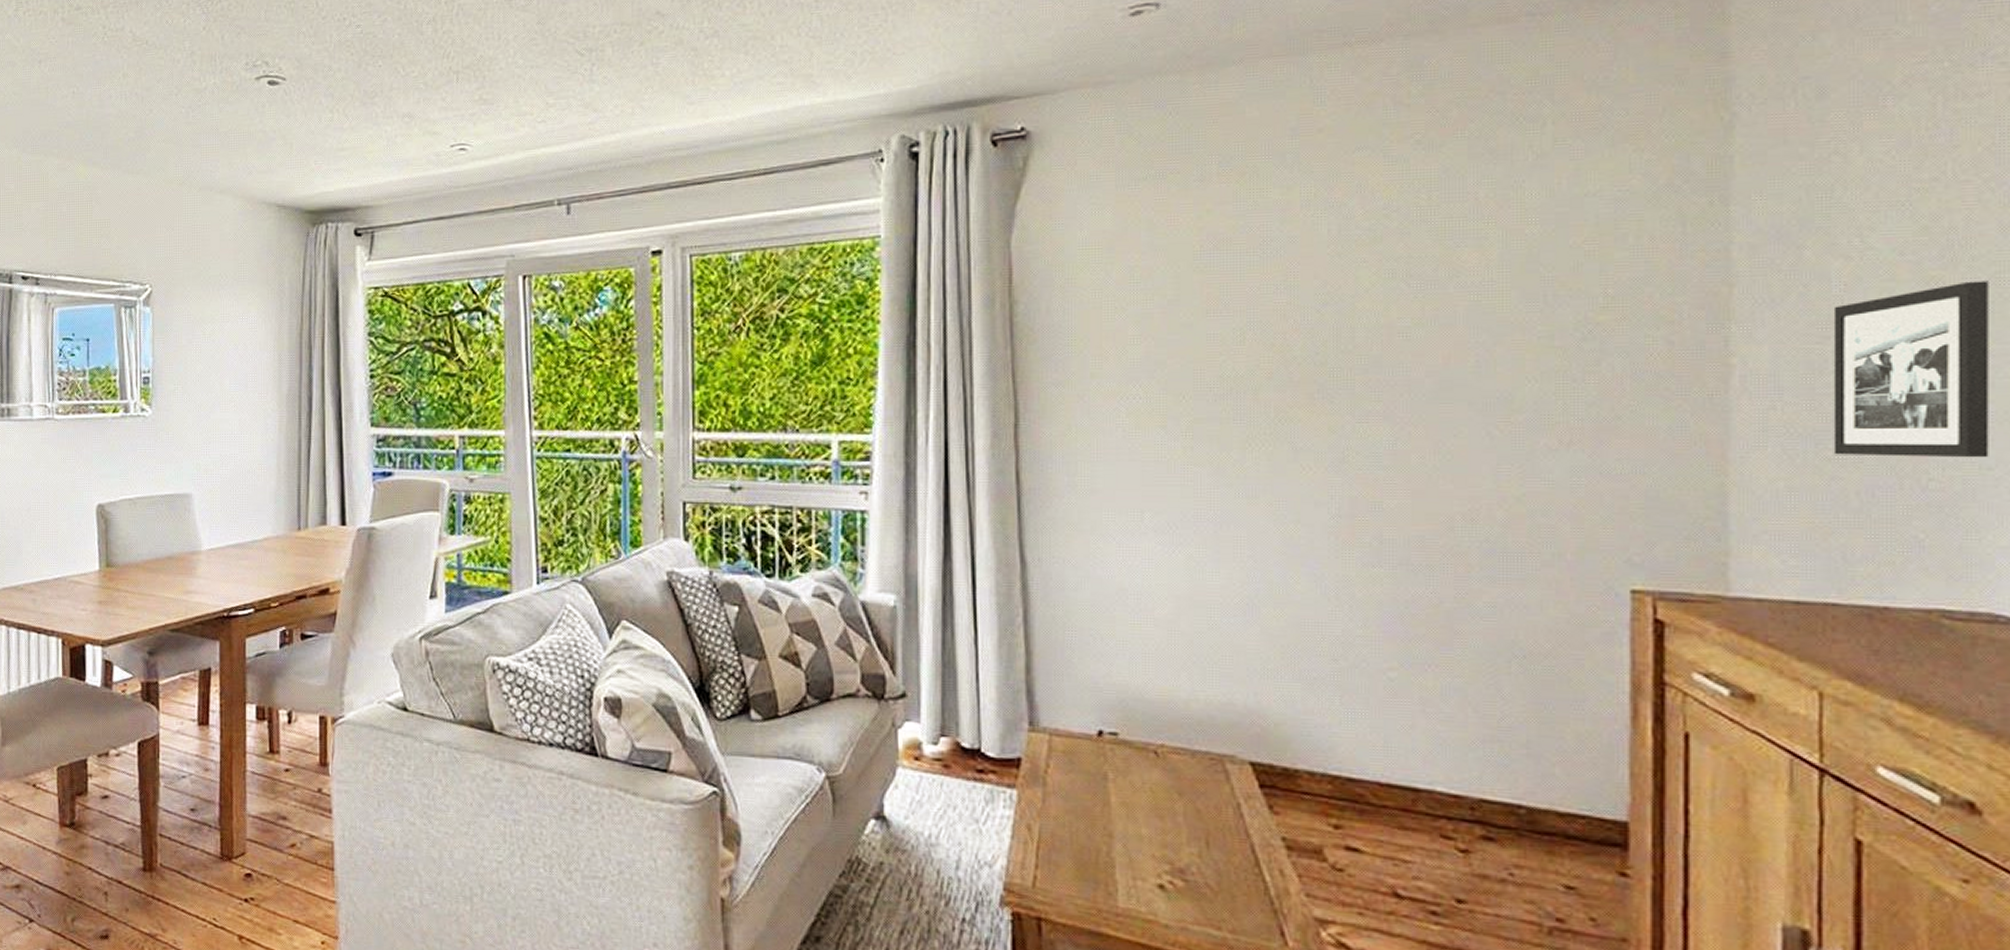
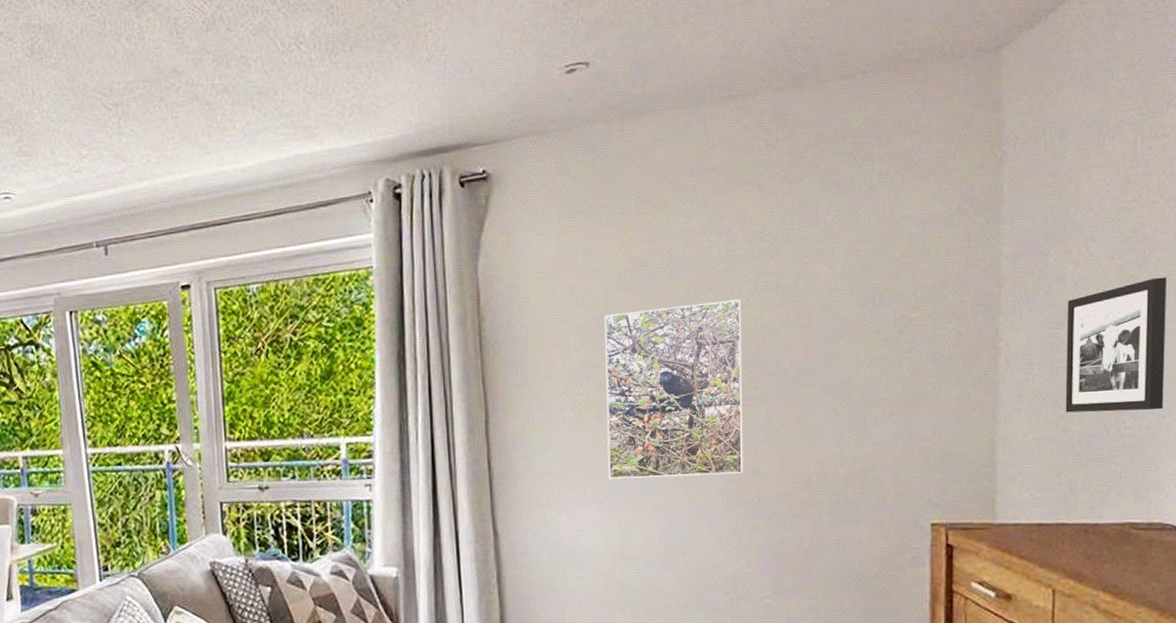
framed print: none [1172,289,1359,507] -> present [604,299,743,479]

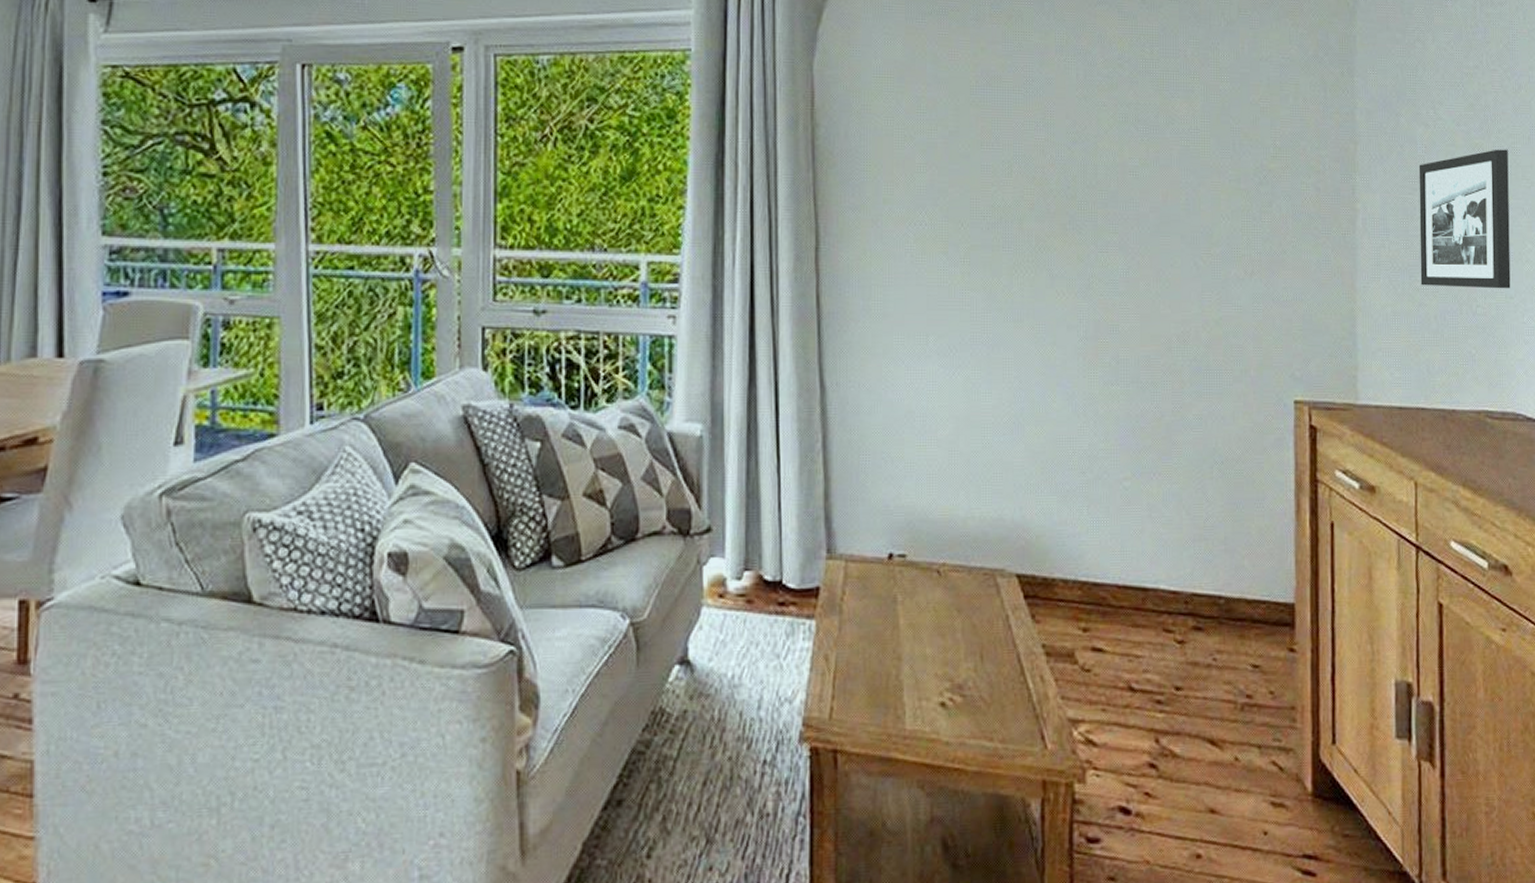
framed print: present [604,299,743,479] -> none [952,130,1101,330]

